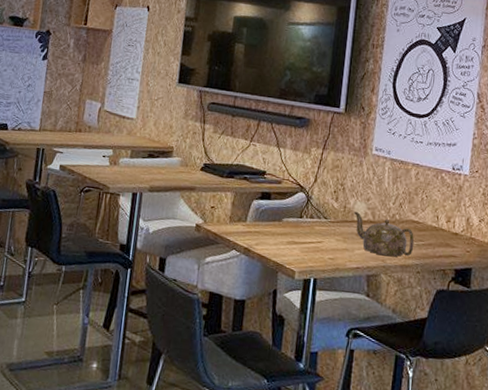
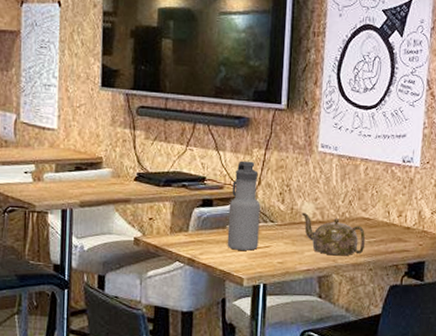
water bottle: none [281,158,316,245] -> present [227,160,261,251]

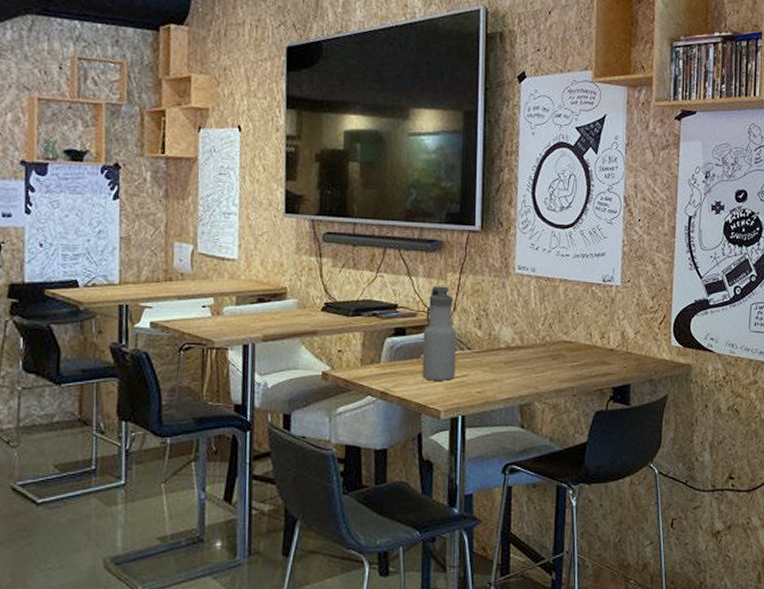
teapot: present [301,213,366,256] -> none [500,338,568,382]

